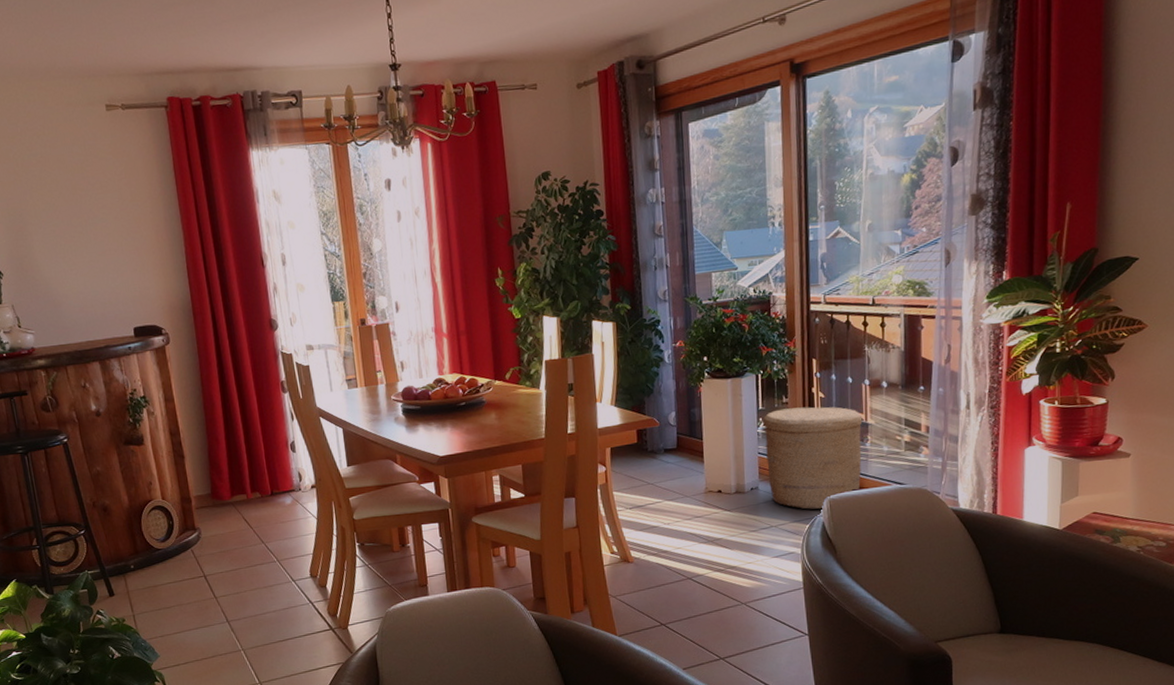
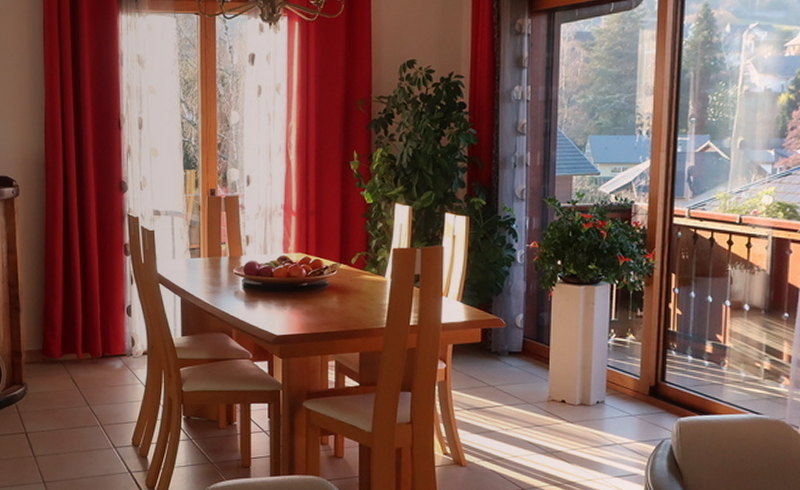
woven basket: present [763,407,863,510] -> none [615,322,721,432]

